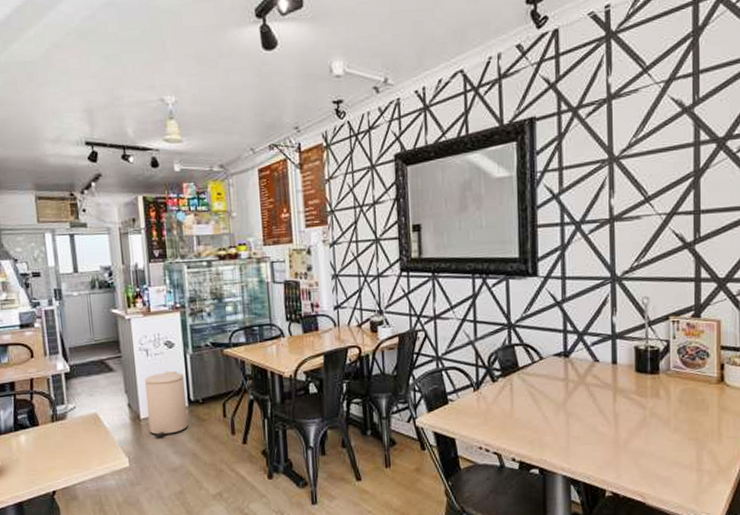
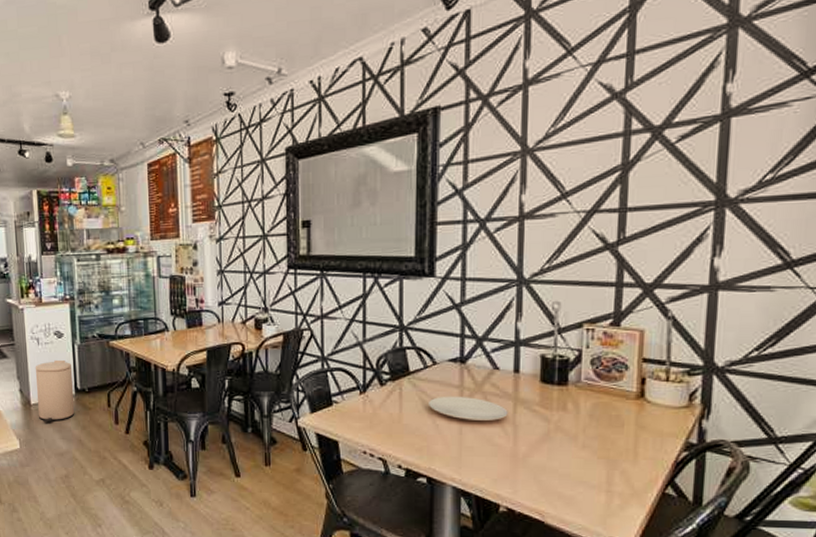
plate: none [538,388,609,411] -> present [429,396,508,420]

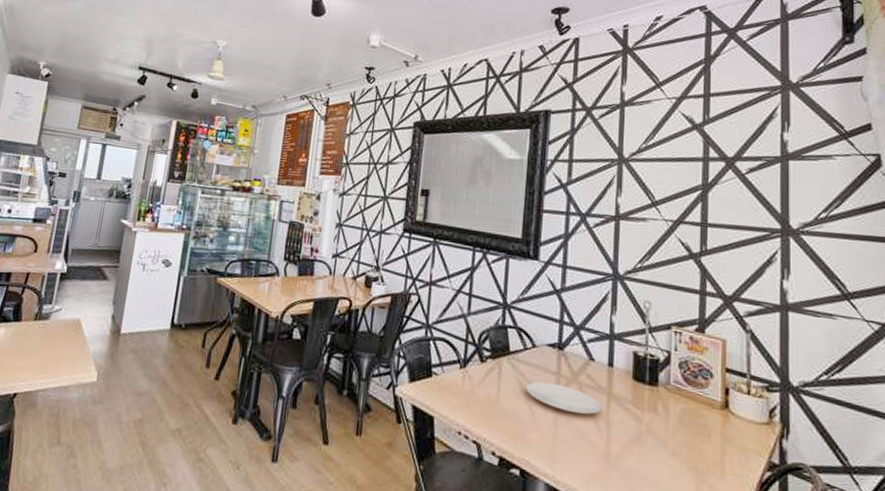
pedal bin: present [35,359,75,423] -> none [126,289,173,357]

